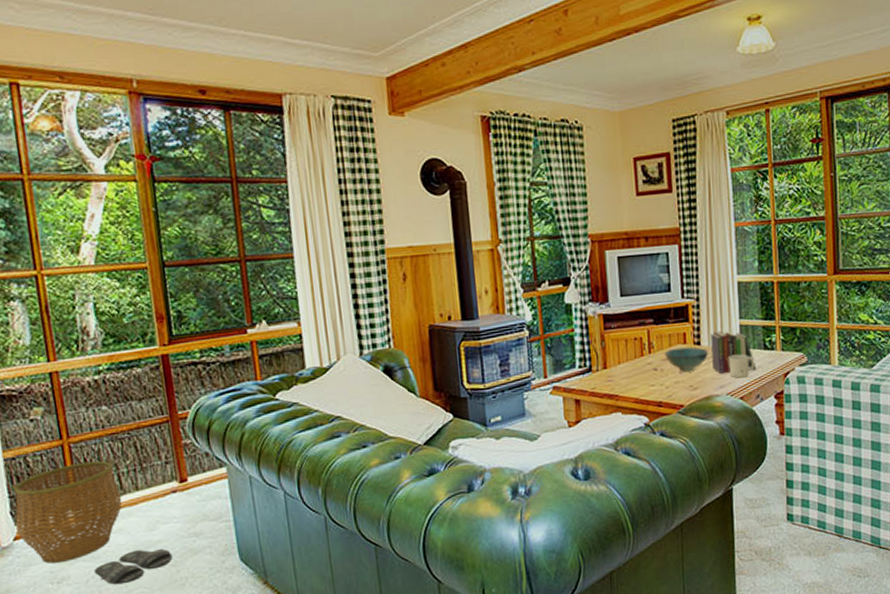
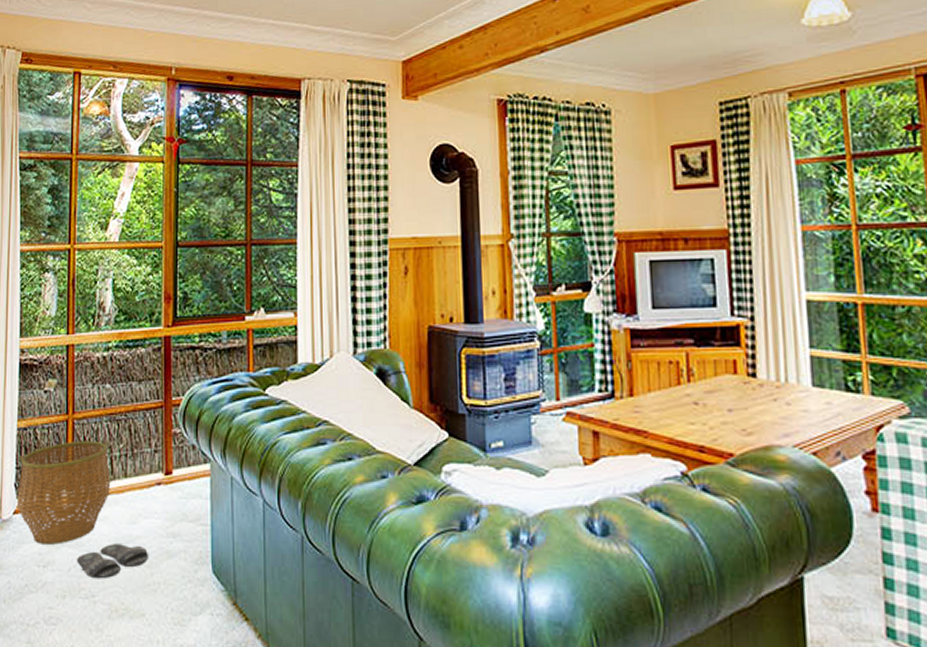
decorative bowl: present [665,347,709,372] -> none [708,378,768,410]
books: present [711,330,757,375] -> none [770,361,836,419]
mug: present [728,354,755,378] -> none [795,394,833,426]

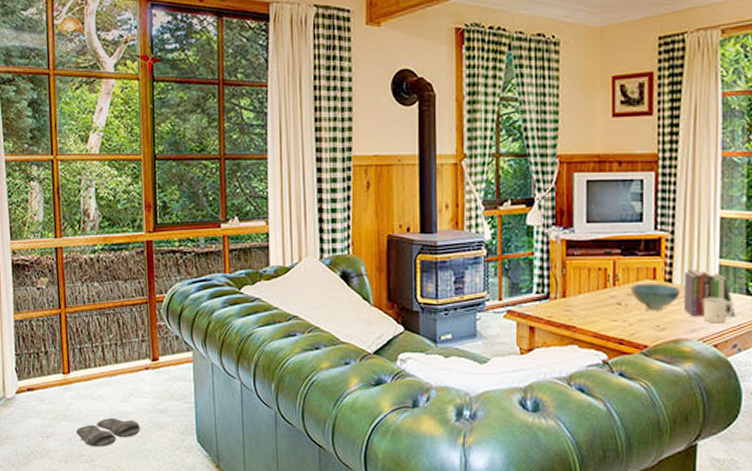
basket: present [16,440,111,545] -> none [18,331,104,419]
decorative bowl: none [708,378,768,410] -> present [631,283,681,310]
books: none [770,361,836,419] -> present [684,269,736,317]
mug: none [795,394,833,426] -> present [703,297,734,324]

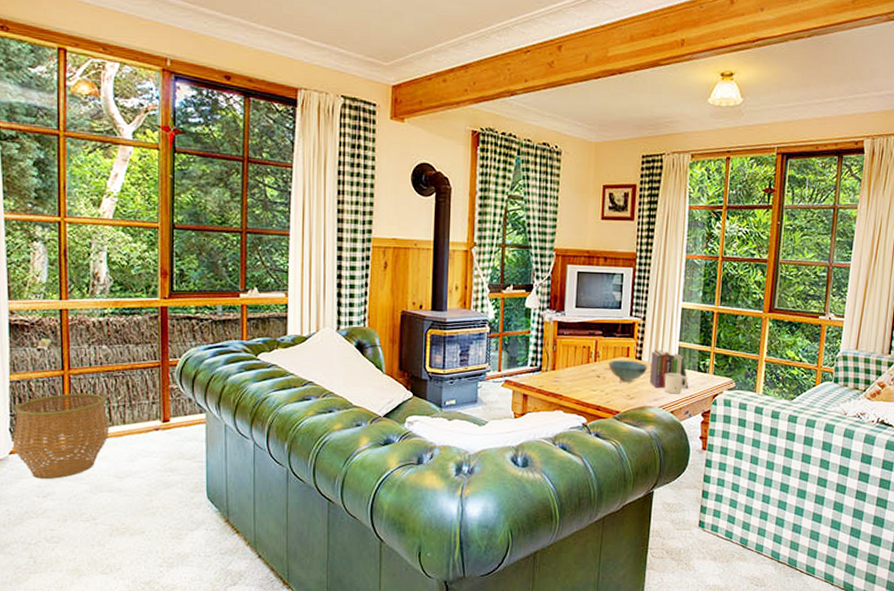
basket: none [18,331,104,419] -> present [12,392,110,479]
slippers: present [76,418,140,447] -> none [77,477,147,506]

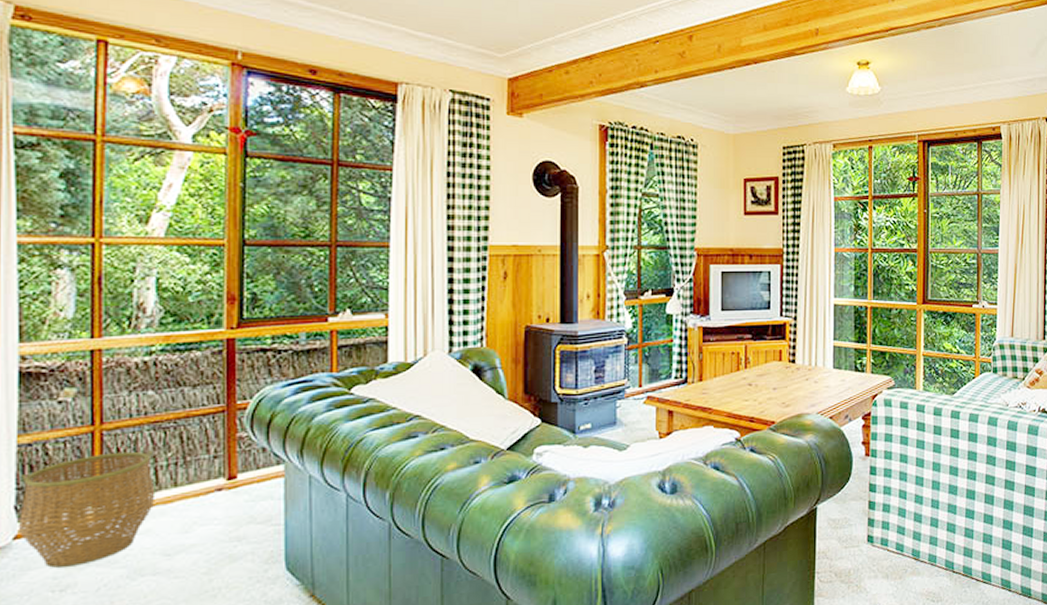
decorative bowl: present [608,360,648,382] -> none [760,364,803,388]
books: present [650,349,689,389] -> none [805,350,847,393]
mug: present [664,372,688,394] -> none [821,374,846,398]

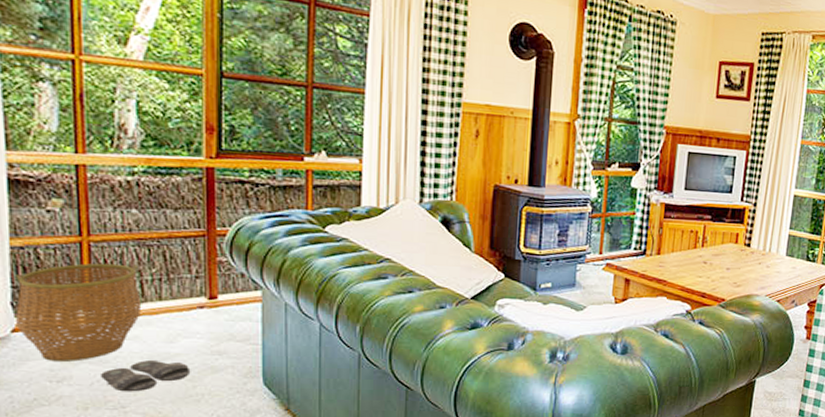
slippers: none [109,553,205,595] -> present [101,360,189,392]

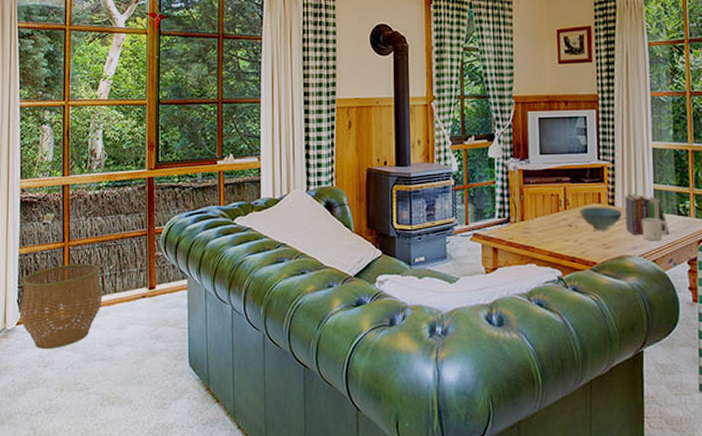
slippers: present [101,360,189,392] -> none [73,346,135,375]
decorative bowl: none [716,246,757,269] -> present [580,206,623,230]
books: none [757,236,797,278] -> present [625,193,670,236]
mug: none [771,260,796,283] -> present [642,217,669,241]

